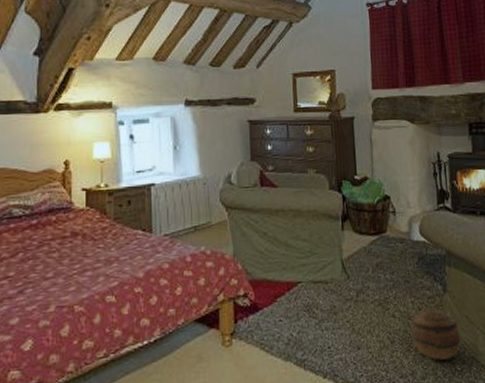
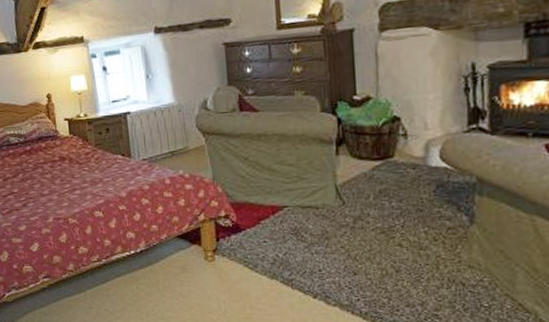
basket: present [410,309,461,361] -> none [422,240,490,294]

